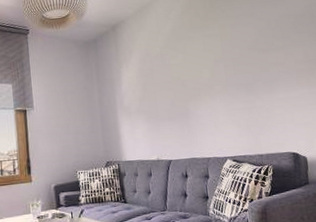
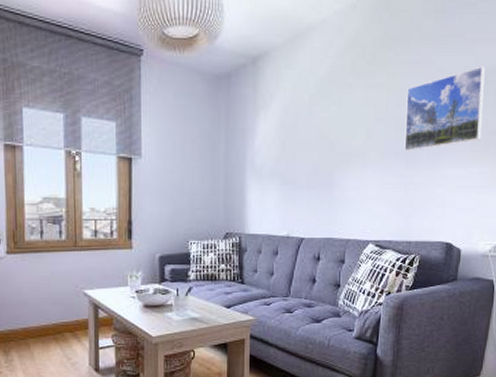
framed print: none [236,12,304,83] -> present [404,66,485,152]

